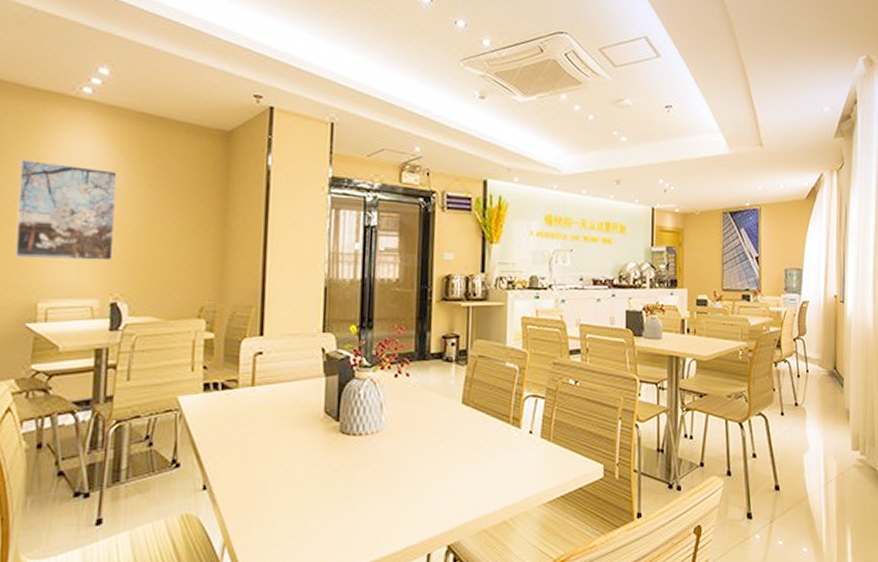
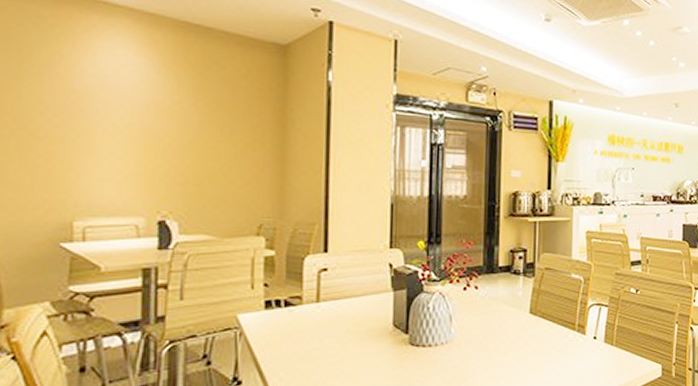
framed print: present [14,160,117,261] -> none [43,69,160,177]

